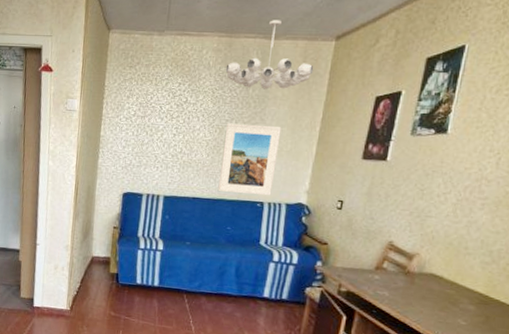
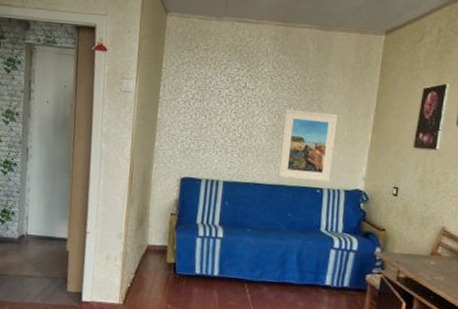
chandelier: present [225,20,314,90] -> none [283,12,367,78]

